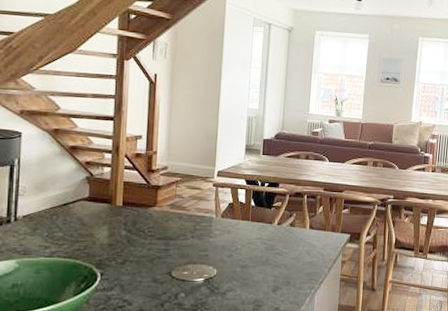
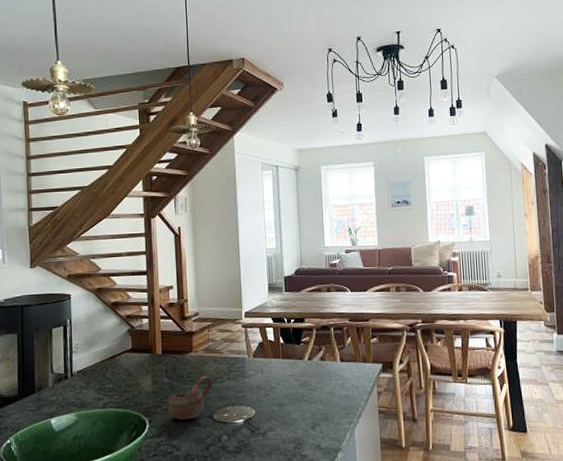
cup: none [123,232,175,275] -> present [168,376,213,420]

